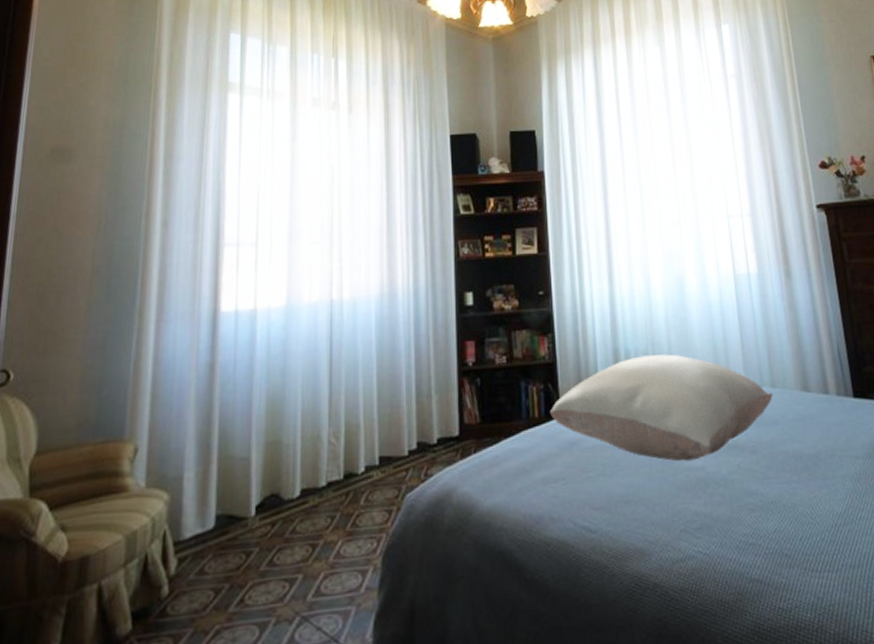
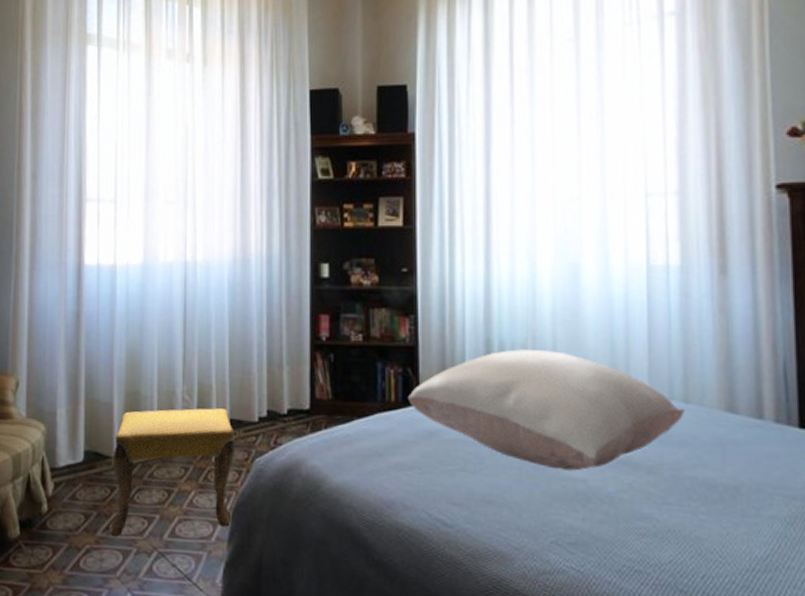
footstool: none [245,447,384,608] -> present [111,408,235,536]

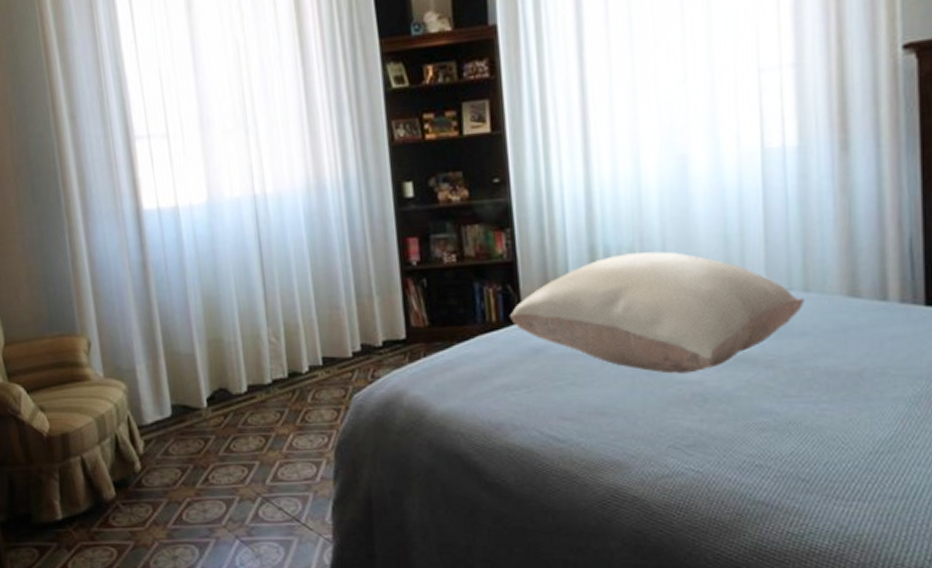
footstool: present [111,408,235,536] -> none [202,347,334,486]

